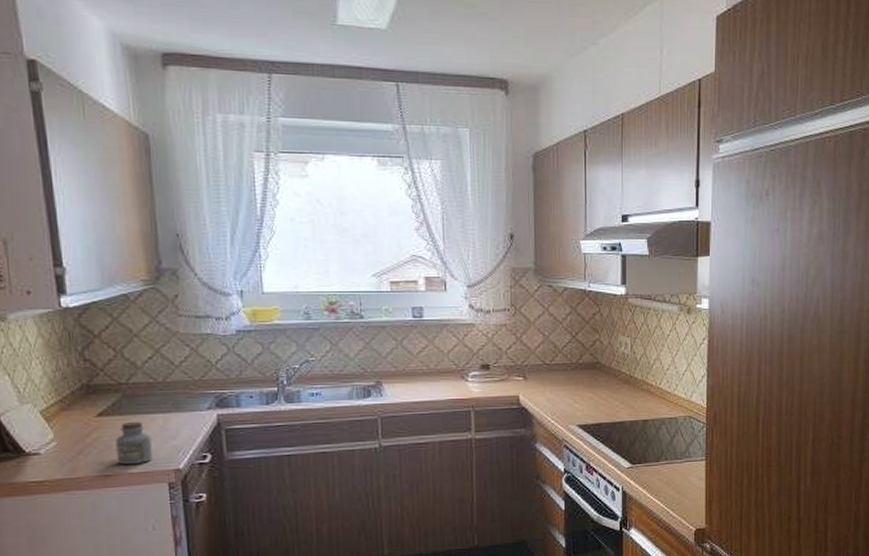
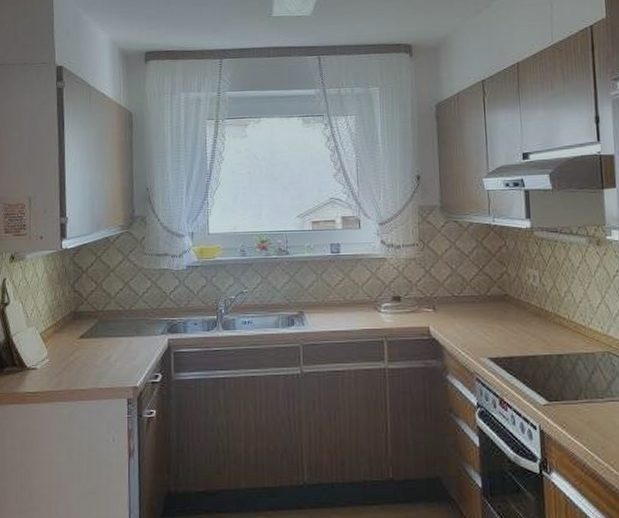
jar: present [115,421,153,465] -> none [90,343,117,381]

